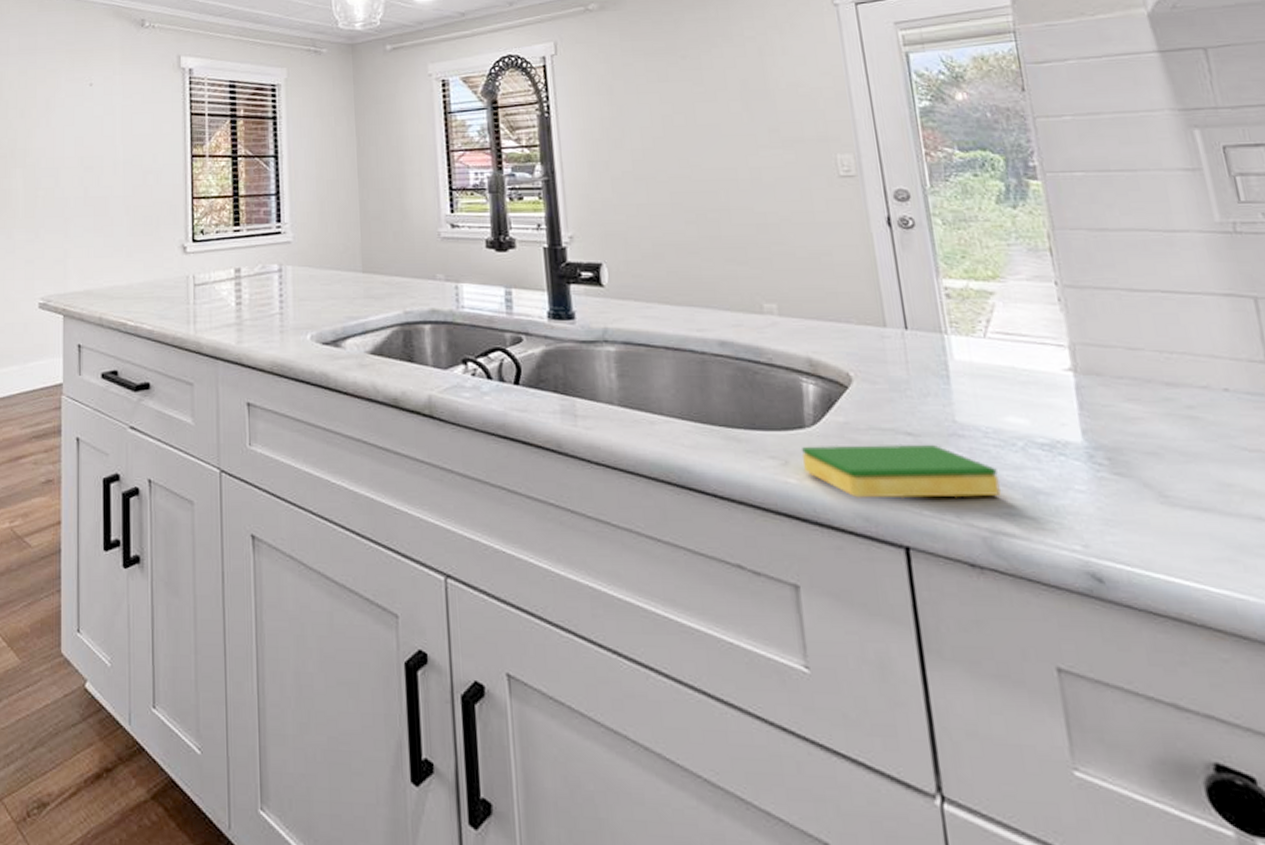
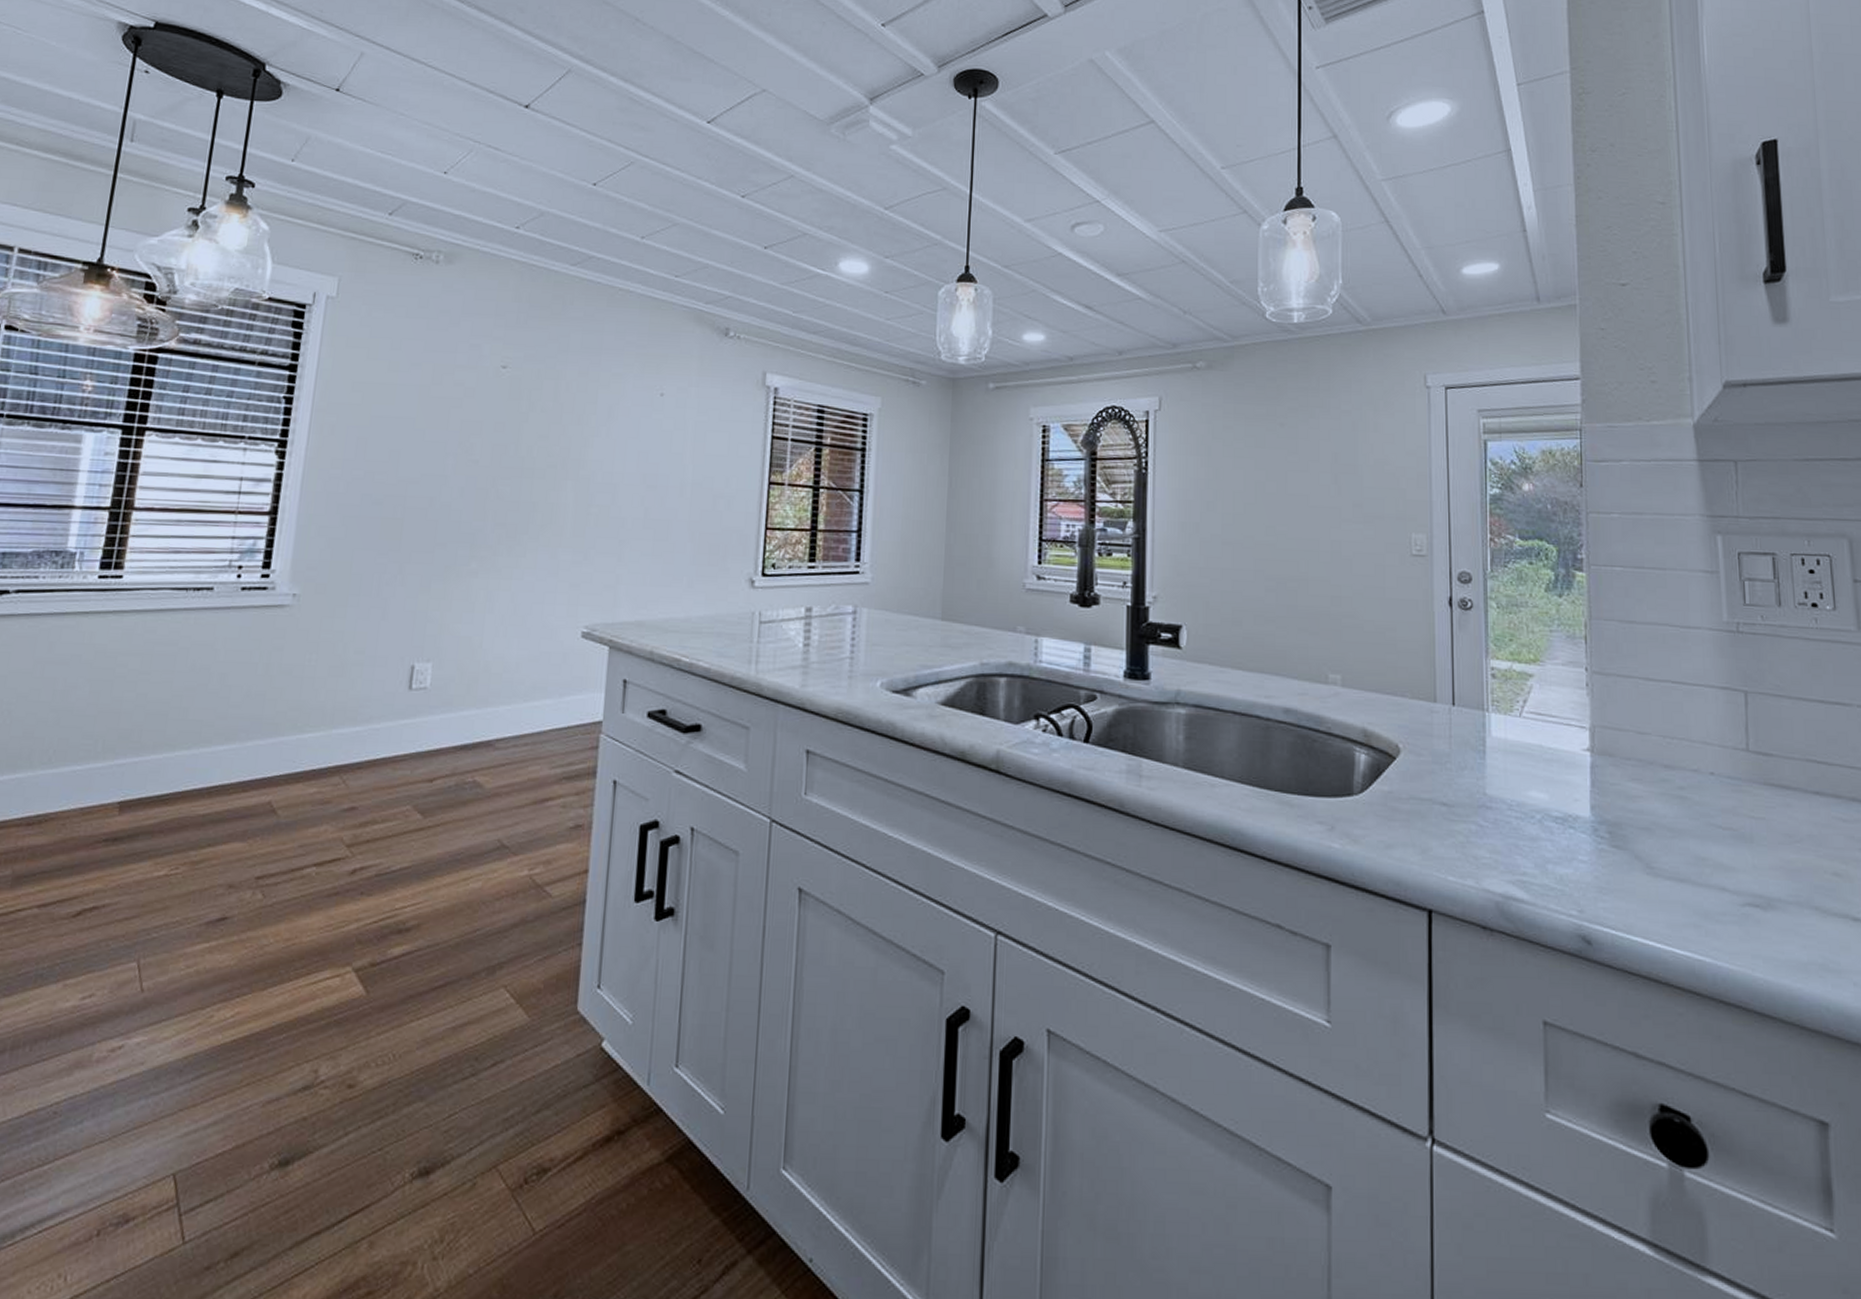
dish sponge: present [802,444,1001,499] -> none [1347,812,1517,865]

